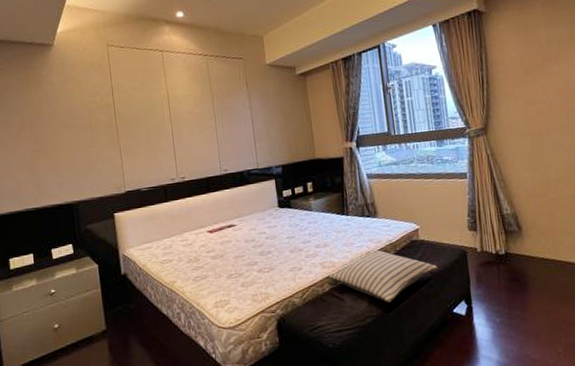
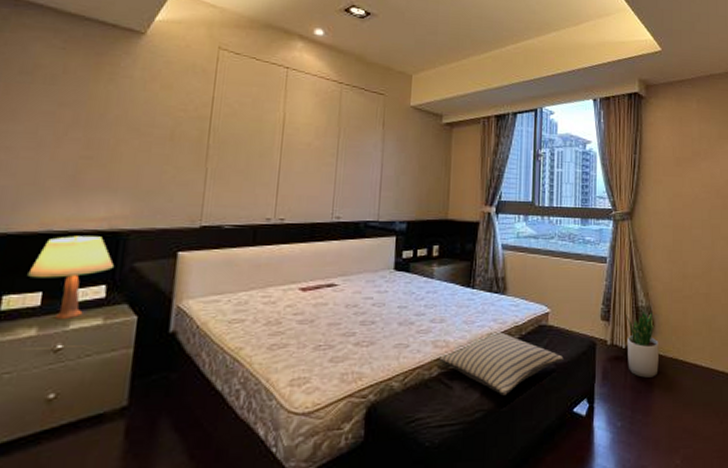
table lamp: none [21,208,75,273] -> present [27,234,115,320]
planter: none [490,219,531,278] -> present [624,312,659,378]

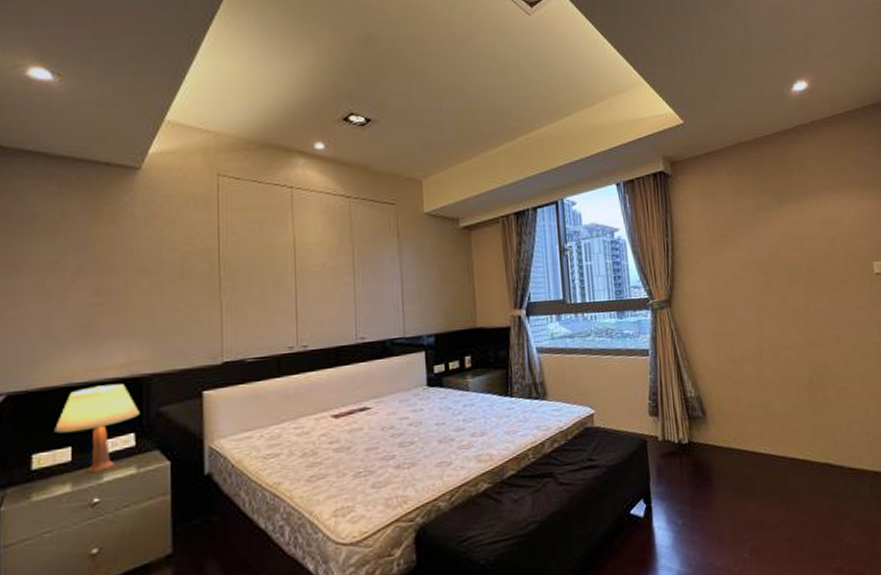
pillow: present [439,333,564,396] -> none [485,440,615,505]
planter: present [624,312,659,378] -> none [673,402,716,471]

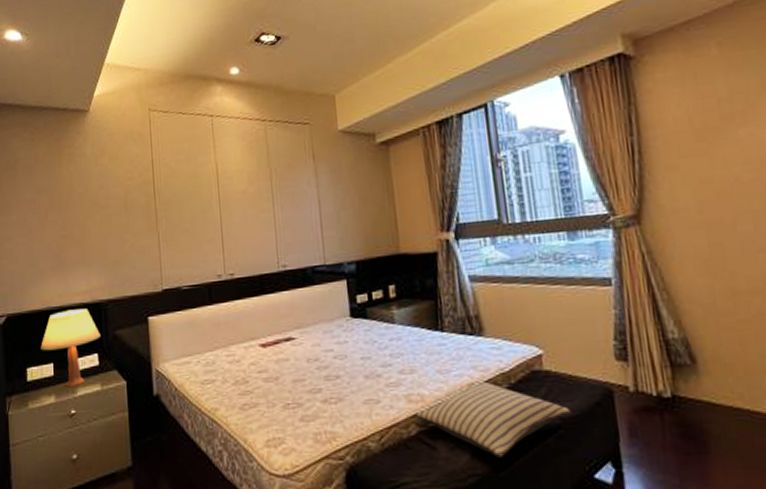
pillow: none [485,440,615,505] -> present [416,382,571,458]

